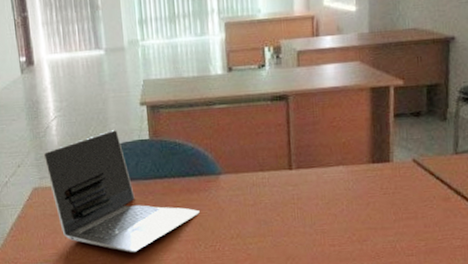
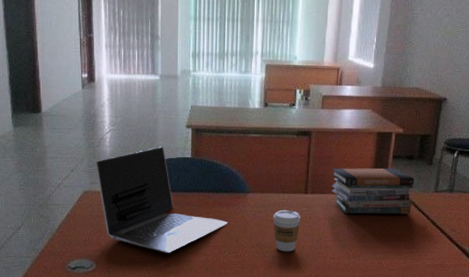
coffee cup: none [253,190,287,242] -> present [273,209,300,252]
book stack: none [319,129,427,190] -> present [332,168,414,214]

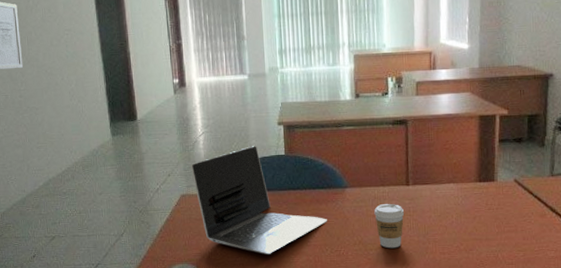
book stack: present [332,168,414,214] -> none [433,152,526,204]

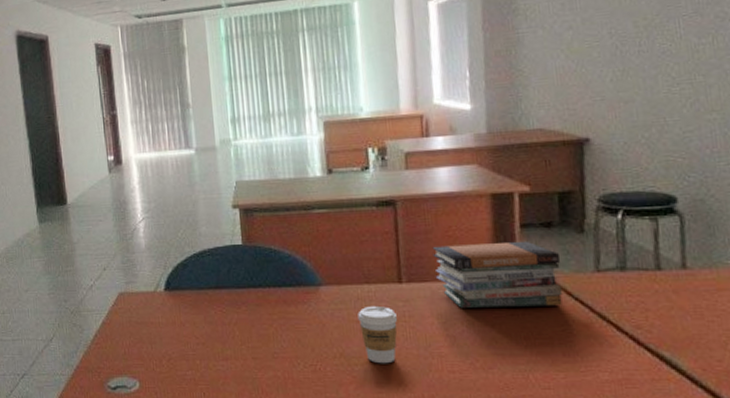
laptop: present [190,146,327,254] -> none [129,234,298,368]
book stack: none [433,152,526,204] -> present [432,241,563,308]

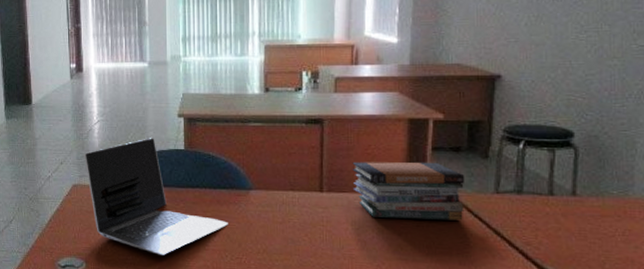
laptop: none [129,234,298,368] -> present [83,138,228,255]
coffee cup: present [358,305,398,364] -> none [282,210,316,261]

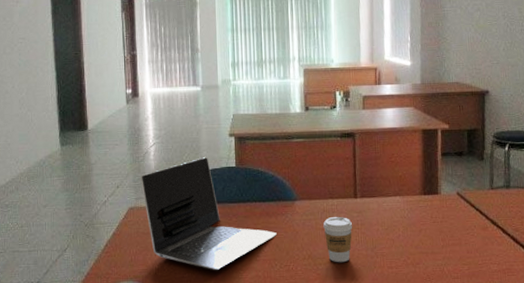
coffee cup: none [282,210,316,261] -> present [323,216,352,263]
book stack: present [352,161,464,221] -> none [380,166,469,217]

